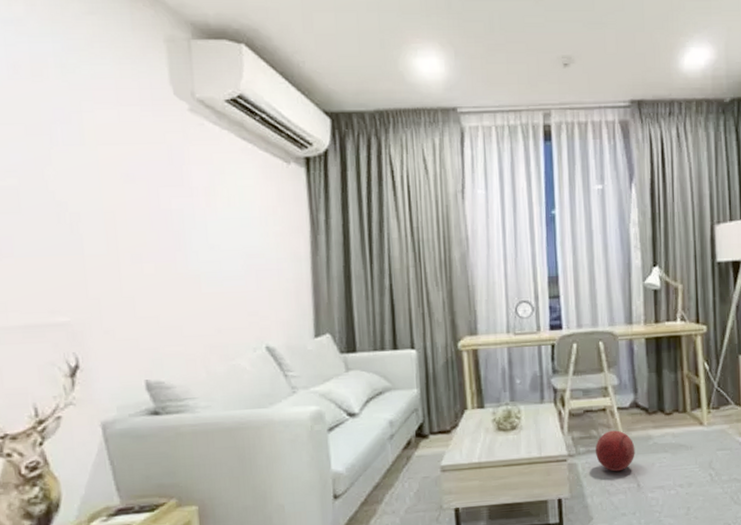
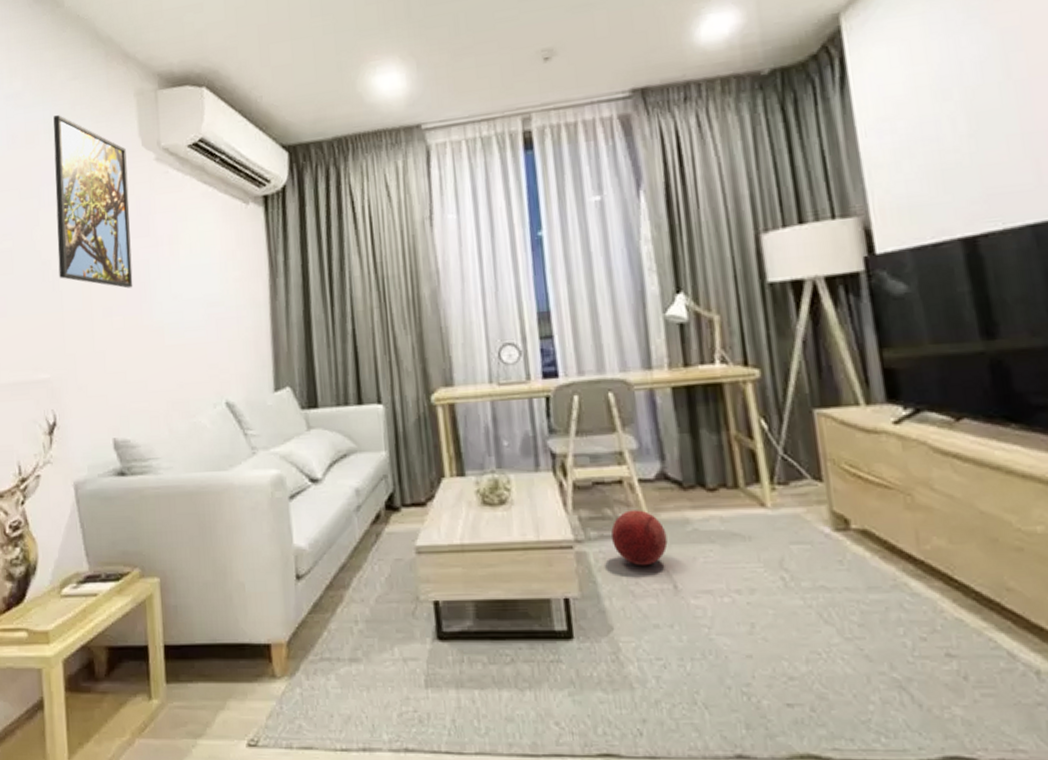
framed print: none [66,50,166,236] -> present [53,115,133,289]

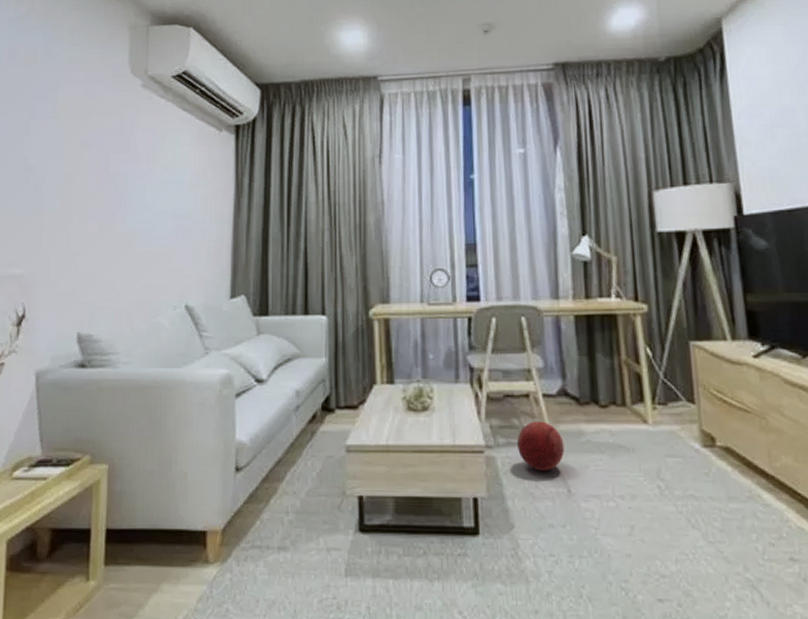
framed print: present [53,115,133,289] -> none [42,39,116,197]

